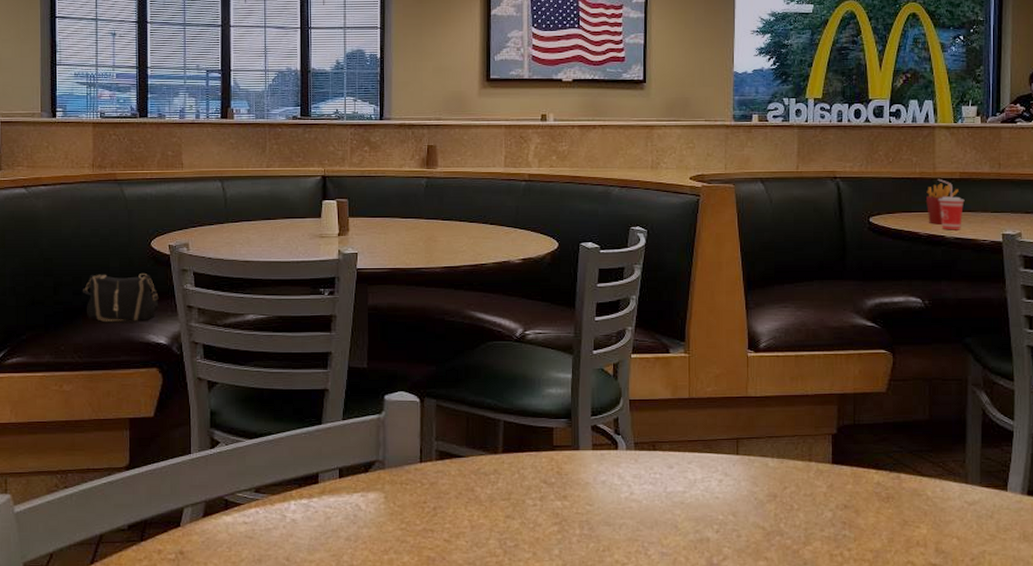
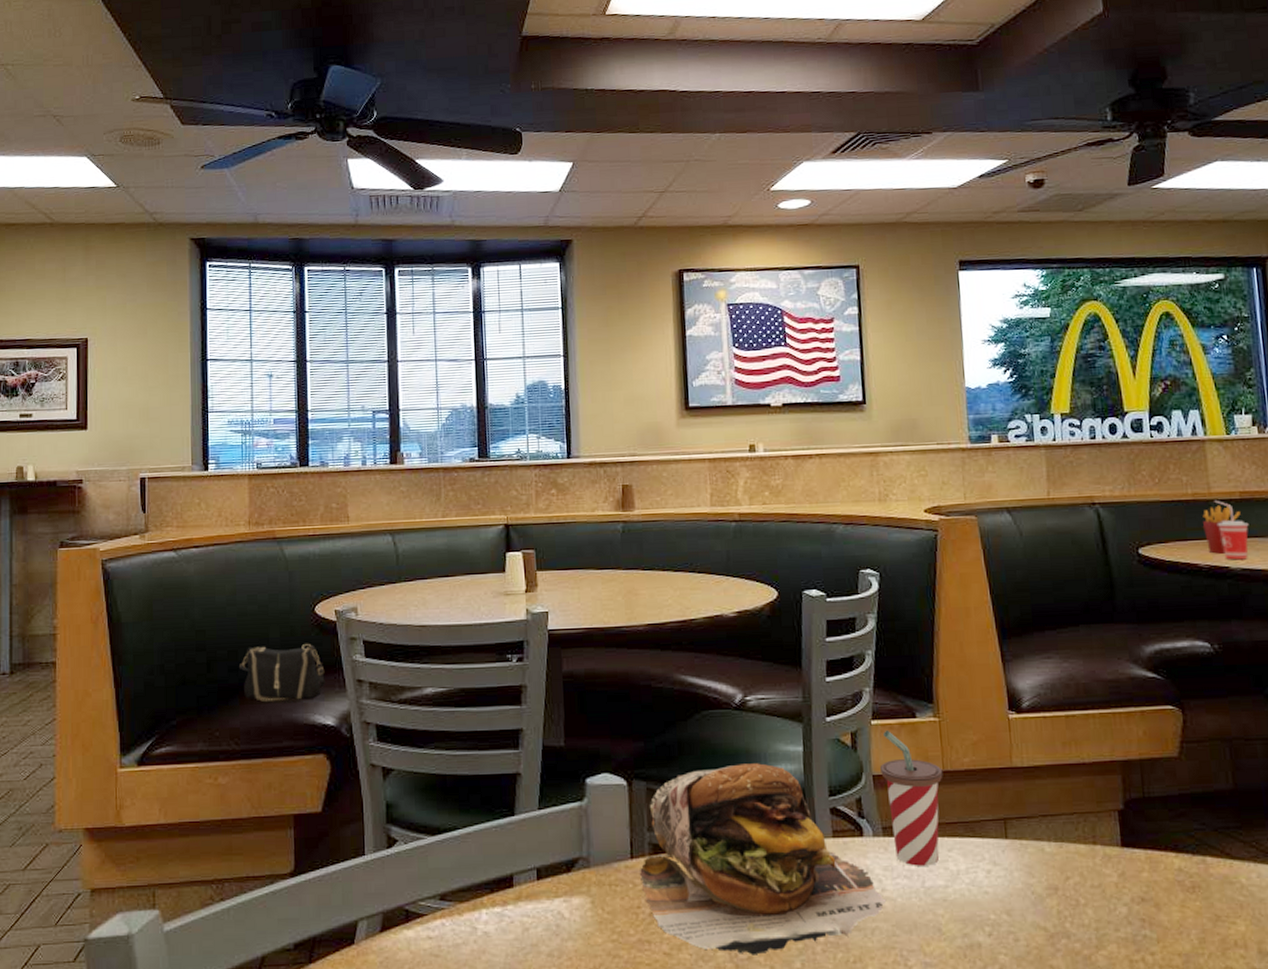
burger: none [426,387,634,542] -> present [639,763,887,954]
beverage cup: none [636,362,689,475] -> present [880,729,943,866]

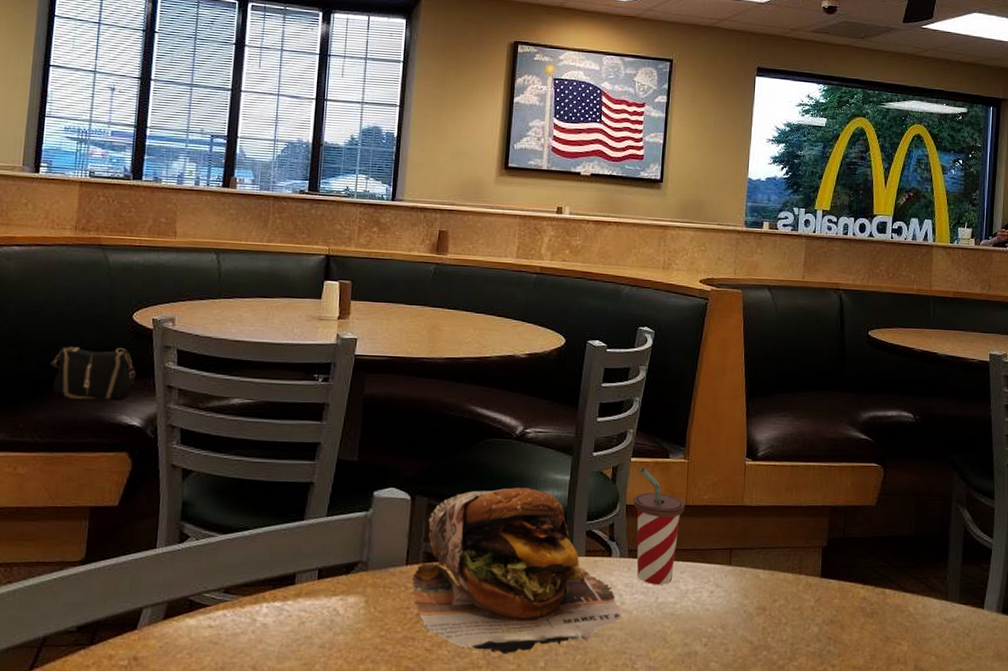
french fries: present [1202,505,1241,554] -> none [922,301,952,342]
beverage cup: present [1214,499,1249,560] -> none [933,296,957,348]

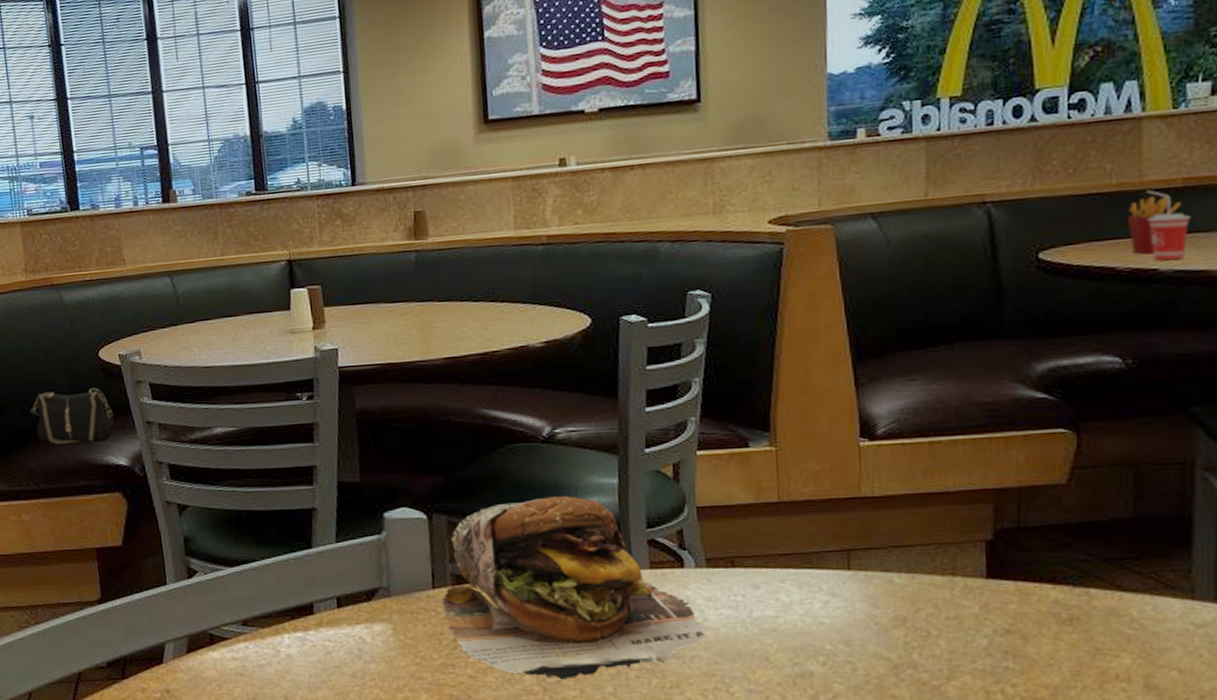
beverage cup: present [633,466,685,585] -> none [706,460,778,597]
french fries: none [922,301,952,342] -> present [1128,196,1181,255]
beverage cup: none [933,296,957,348] -> present [1146,189,1191,261]

